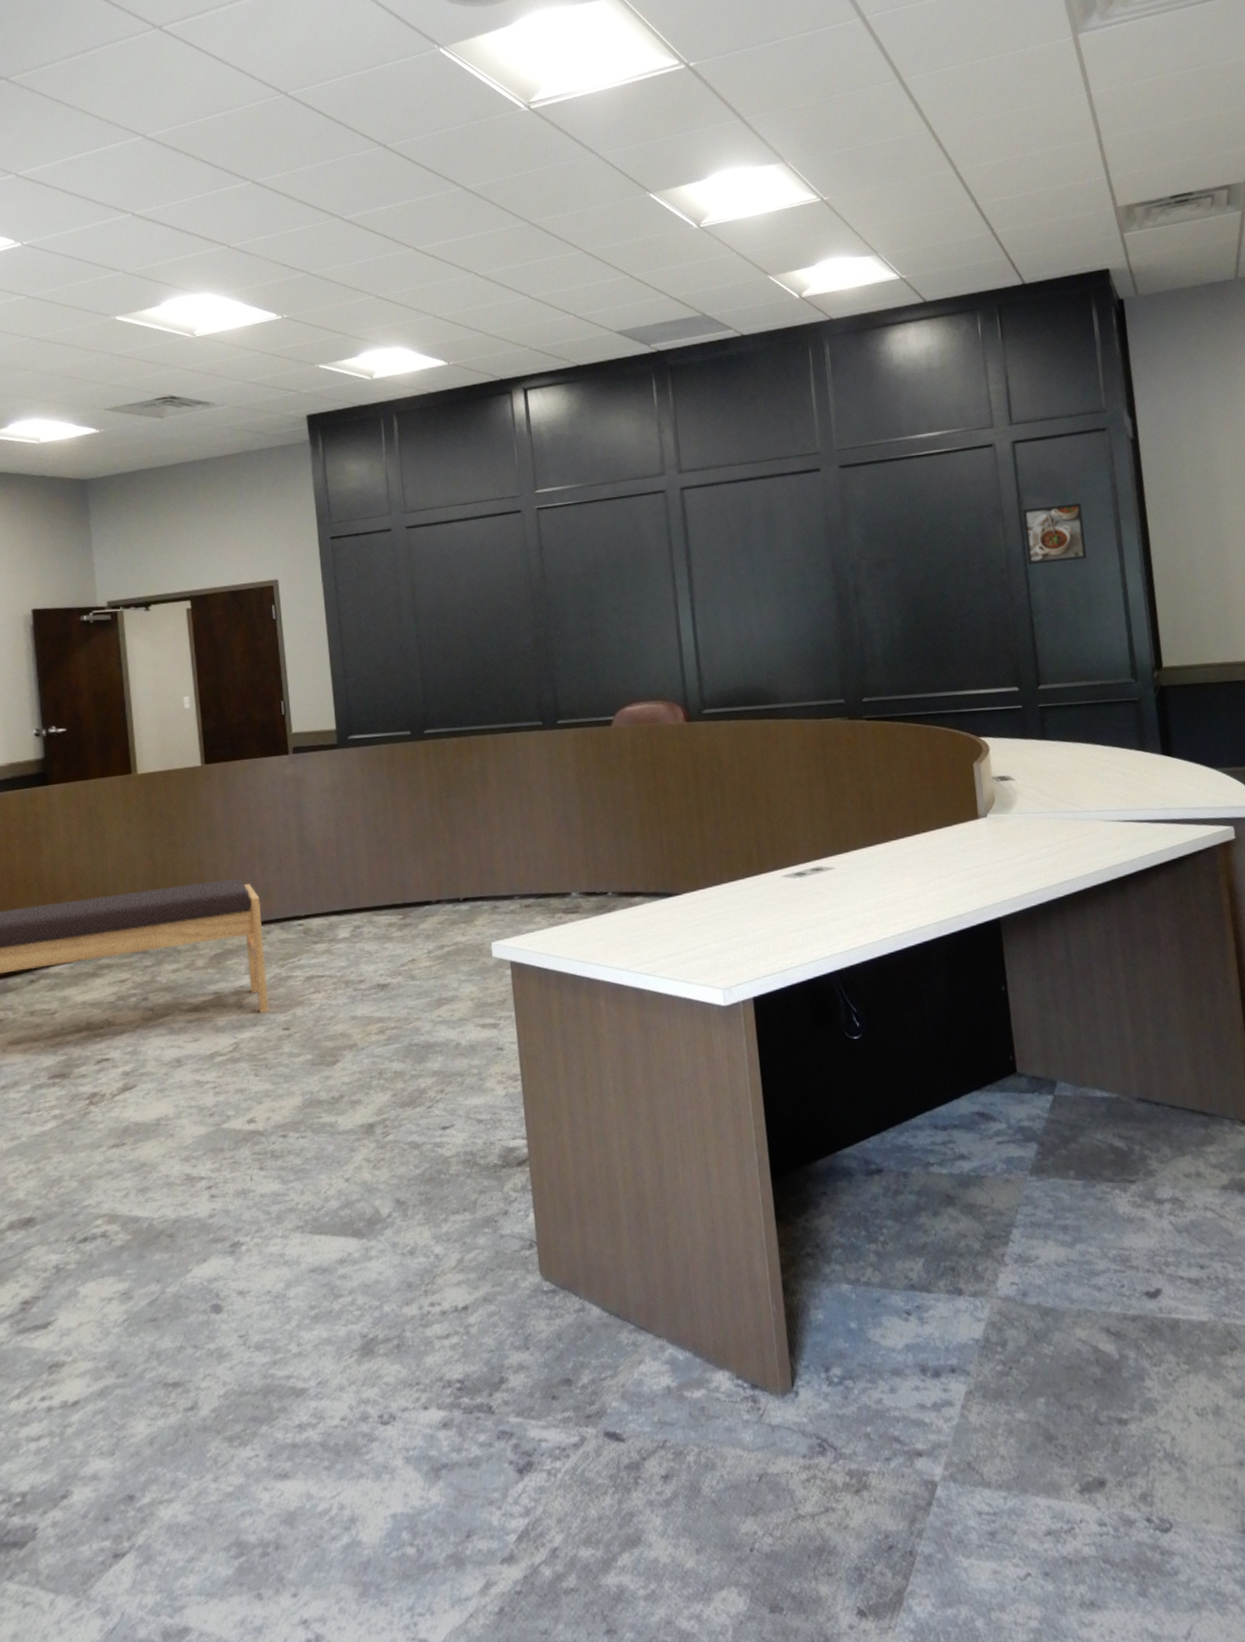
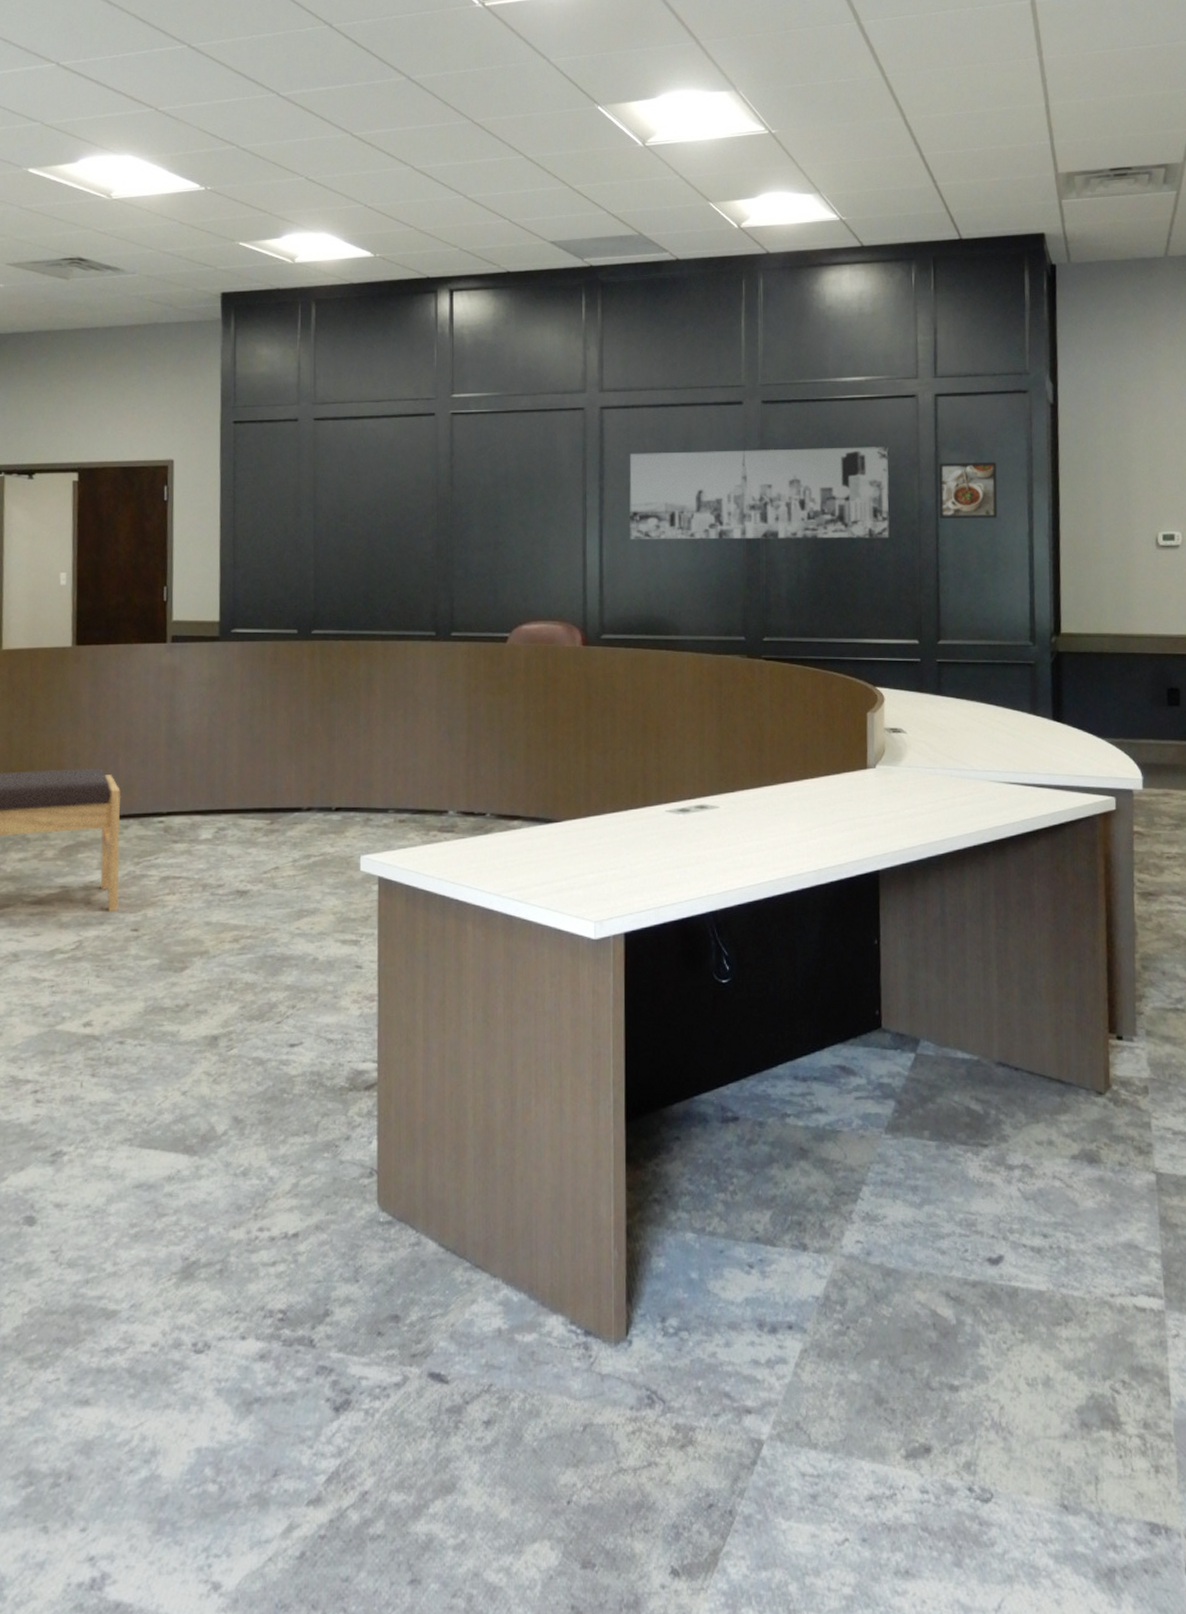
wall art: none [714,498,980,614] -> present [629,445,890,540]

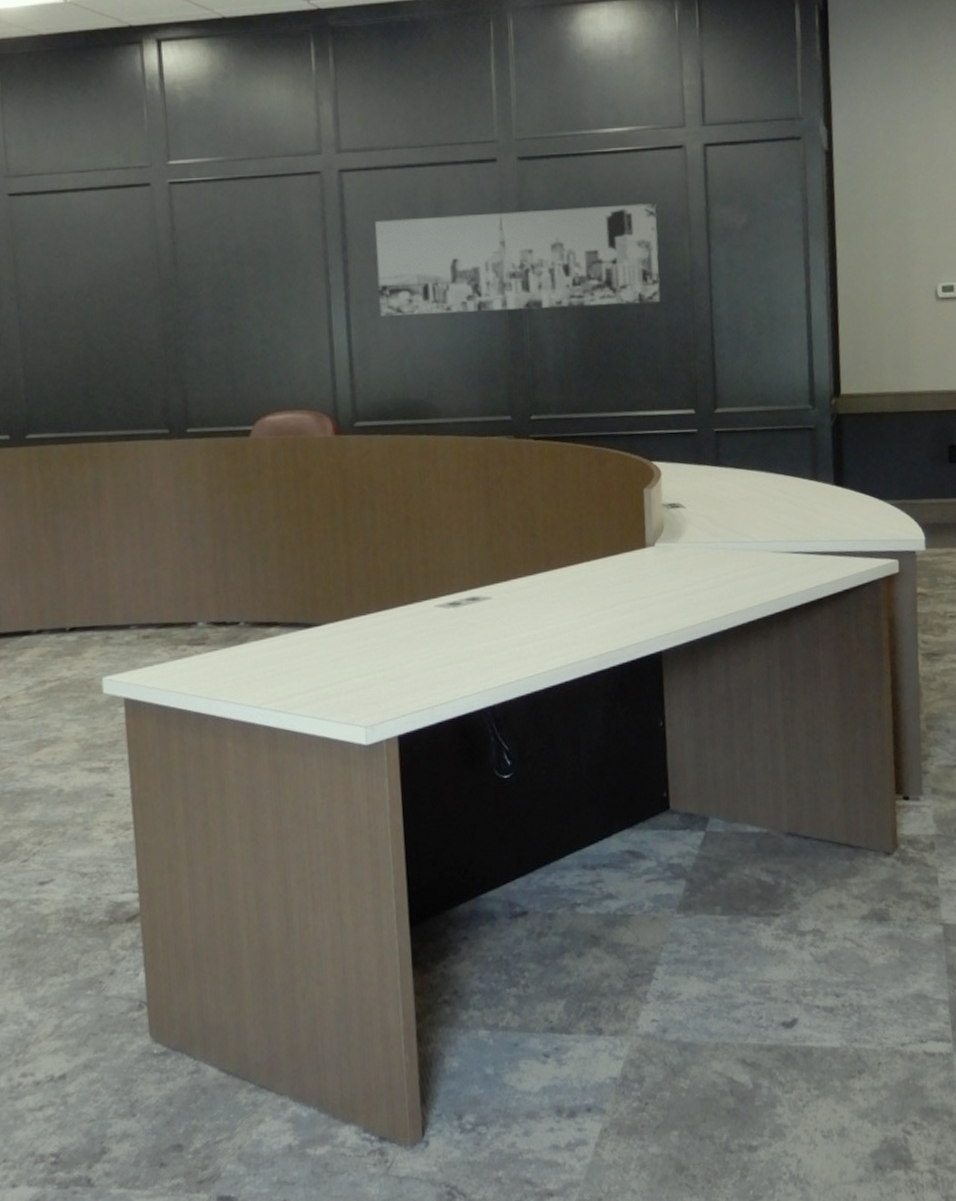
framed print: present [938,462,998,518] -> none [710,215,773,279]

